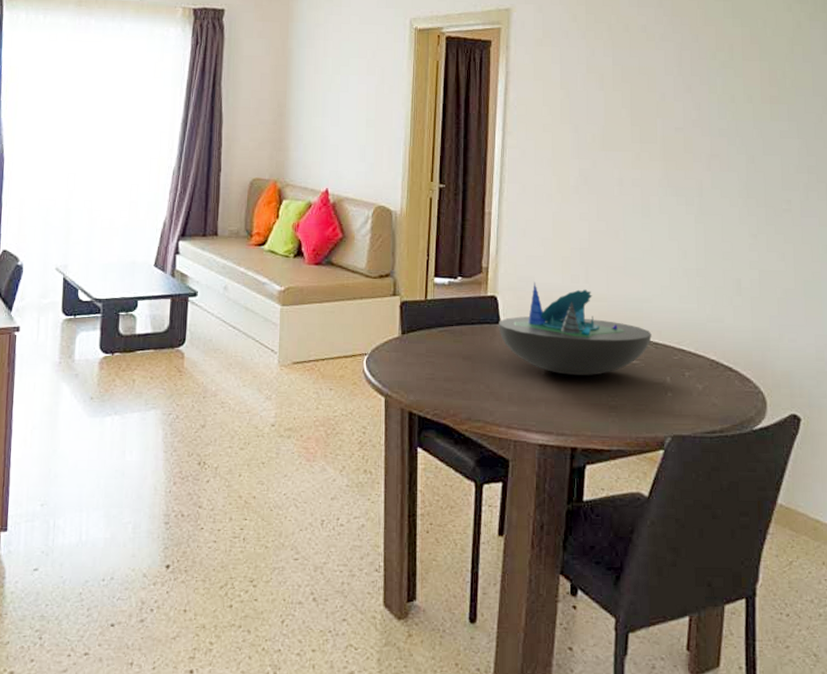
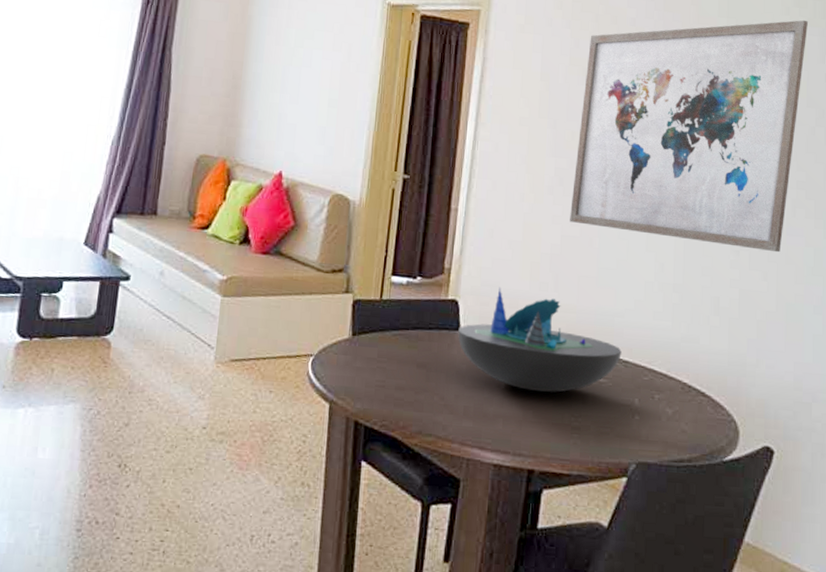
wall art: none [596,15,810,234] -> present [570,20,809,253]

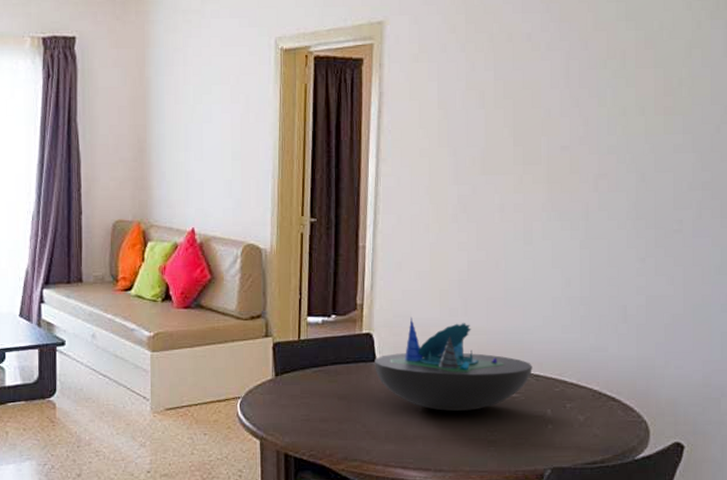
wall art: present [570,20,809,253] -> none [475,14,712,256]

